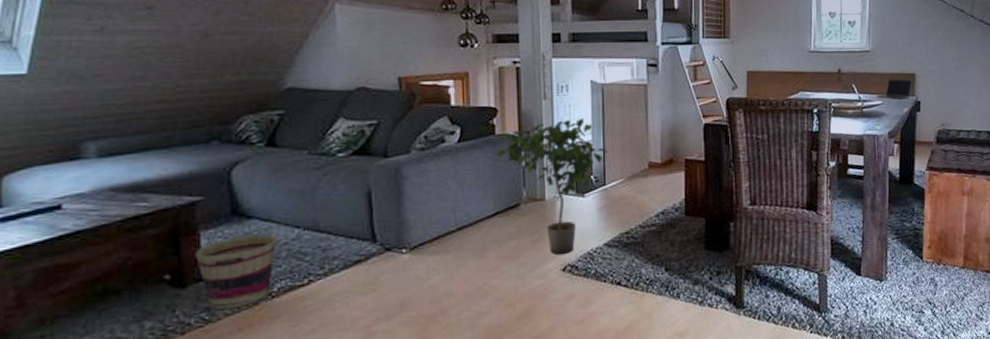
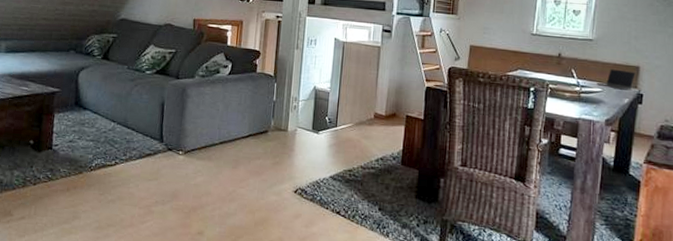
basket: present [195,234,276,311] -> none [49,121,99,174]
potted plant: present [495,117,607,255] -> none [254,68,342,179]

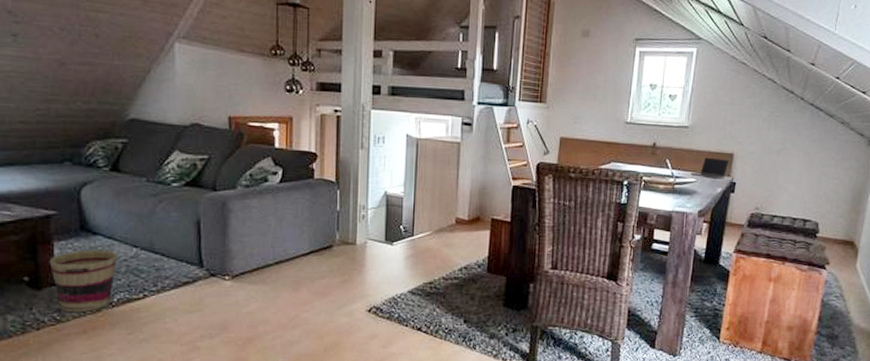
basket: none [49,121,99,174] -> present [49,249,117,313]

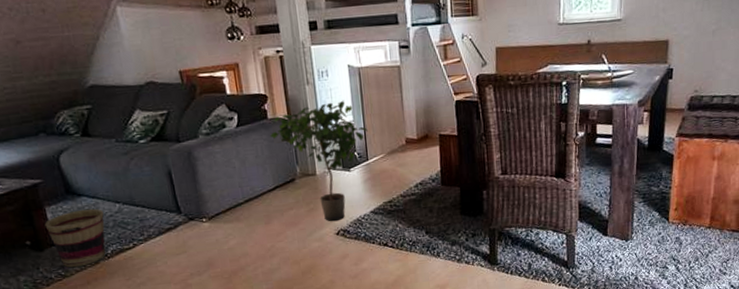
potted plant: none [313,169,418,296] -> present [269,100,368,221]
laptop computer: present [690,157,730,179] -> none [627,46,665,68]

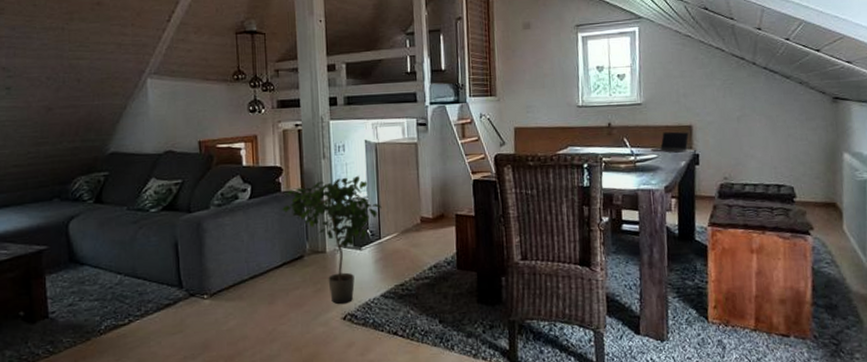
basket: present [44,208,106,268] -> none [42,279,103,344]
laptop computer: none [627,46,665,68] -> present [650,131,689,153]

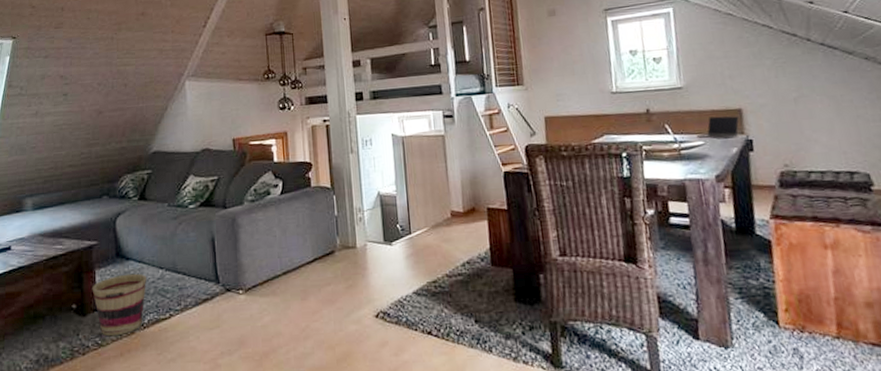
basket: none [42,279,103,344] -> present [92,273,146,337]
potted plant: present [281,175,382,304] -> none [311,169,411,301]

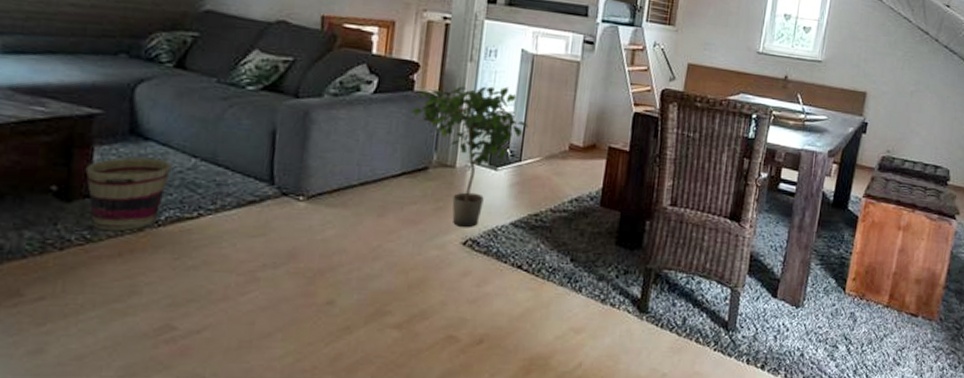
potted plant: none [311,169,411,301] -> present [410,86,528,227]
laptop computer: present [696,116,739,139] -> none [822,94,862,119]

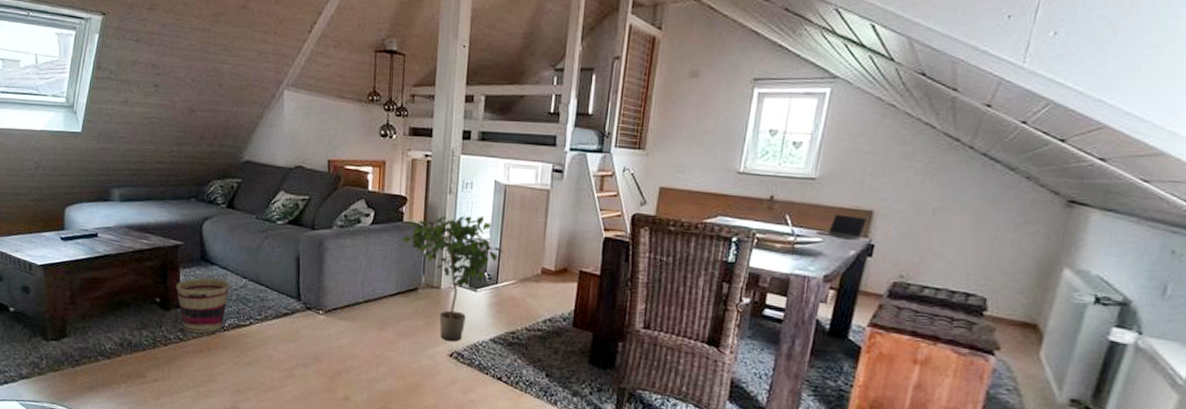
laptop computer: none [822,94,862,119] -> present [815,214,867,240]

